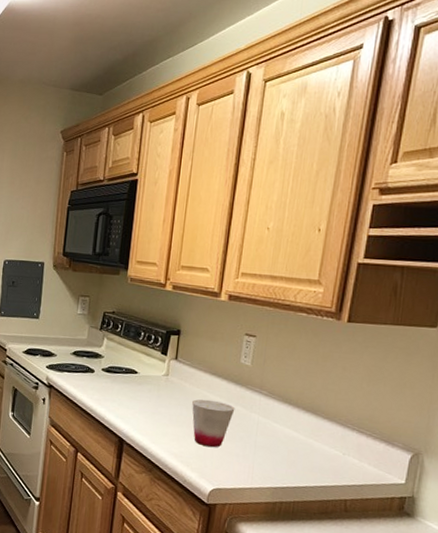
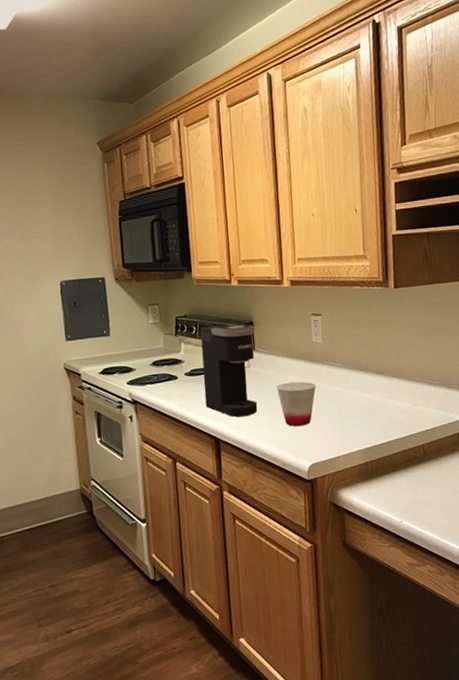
coffee maker: none [116,326,181,424] -> present [200,324,258,417]

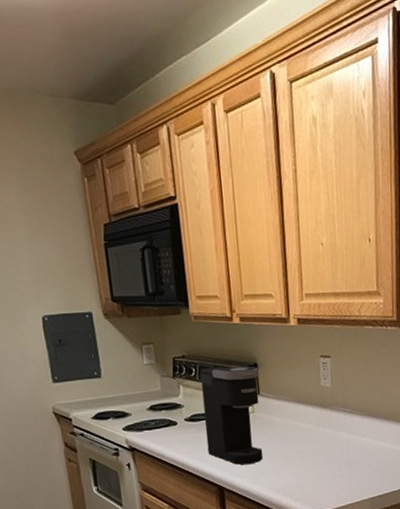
cup: present [277,381,316,427] -> none [283,427,325,475]

